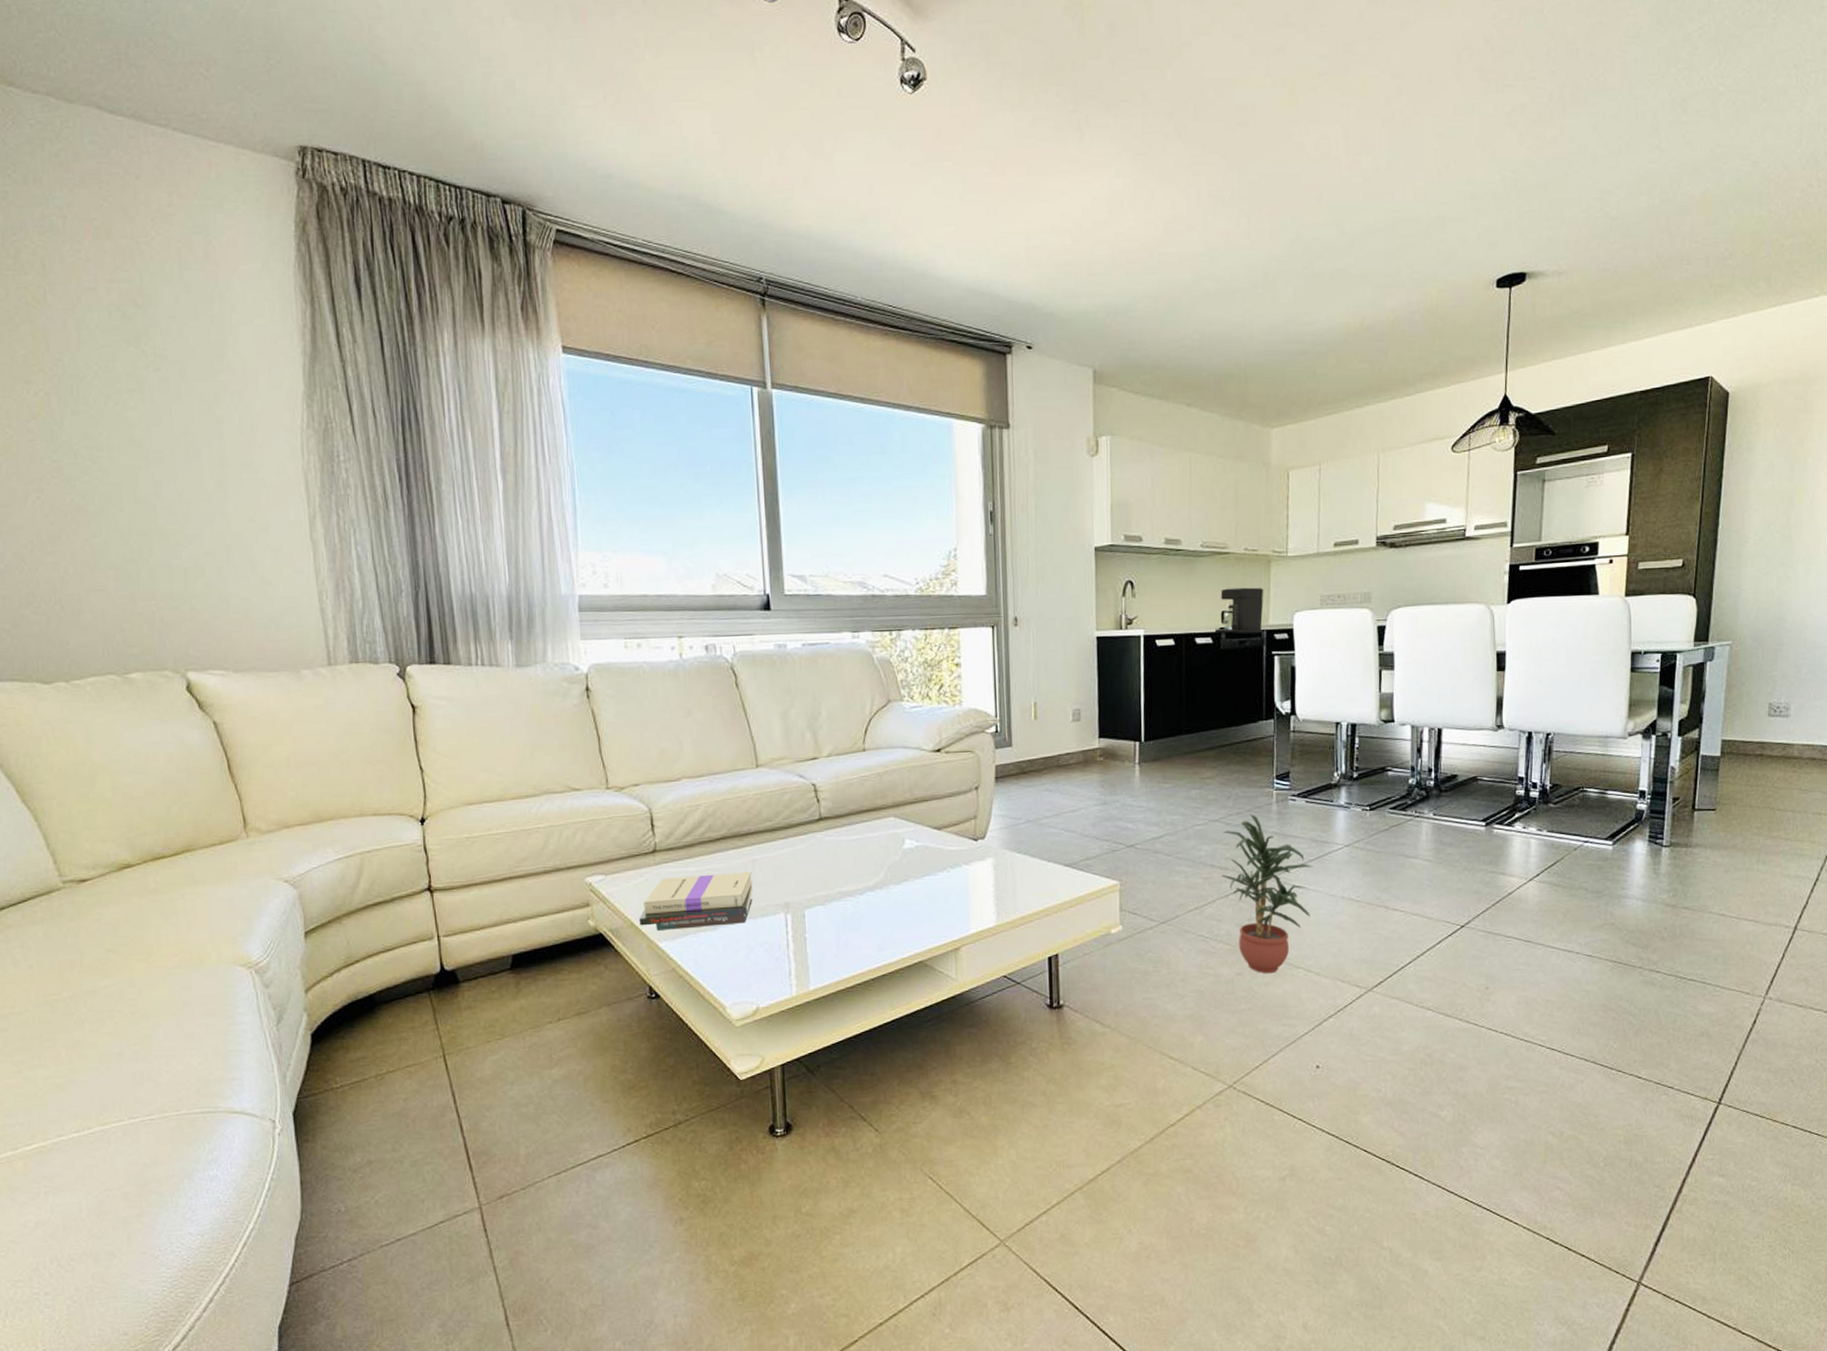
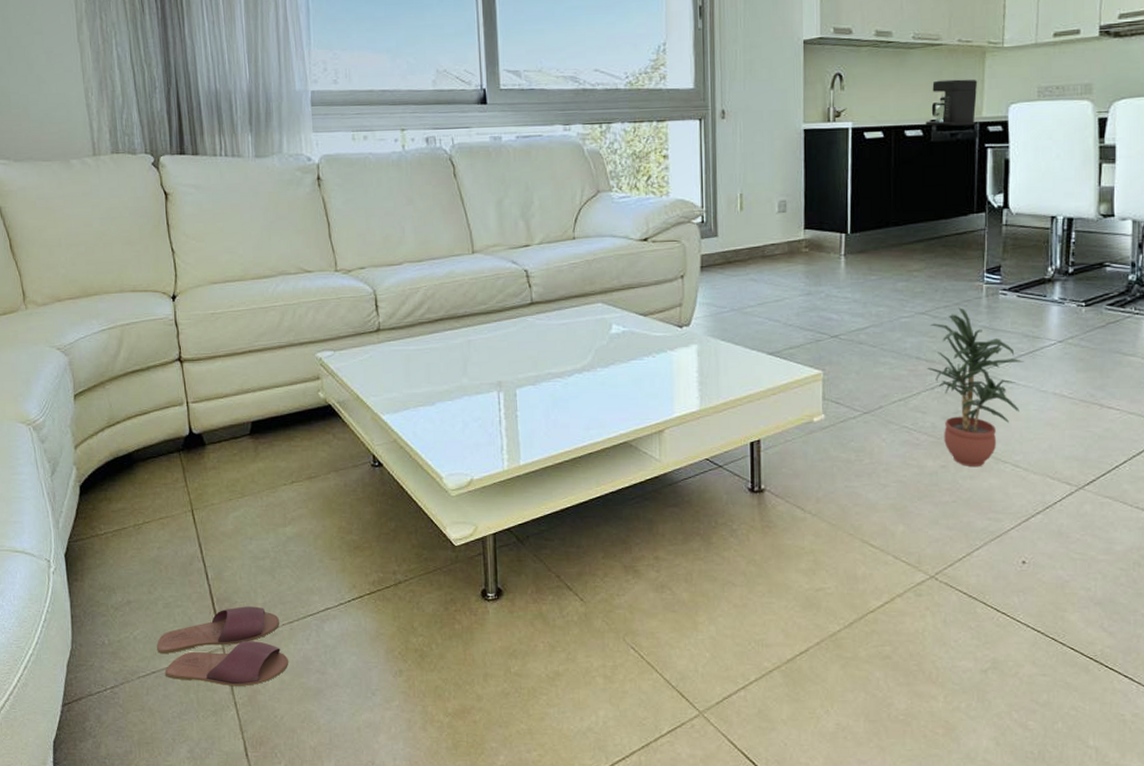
slippers: none [403,1158,555,1249] -> present [157,606,288,686]
books: present [639,871,753,930] -> none [364,351,468,404]

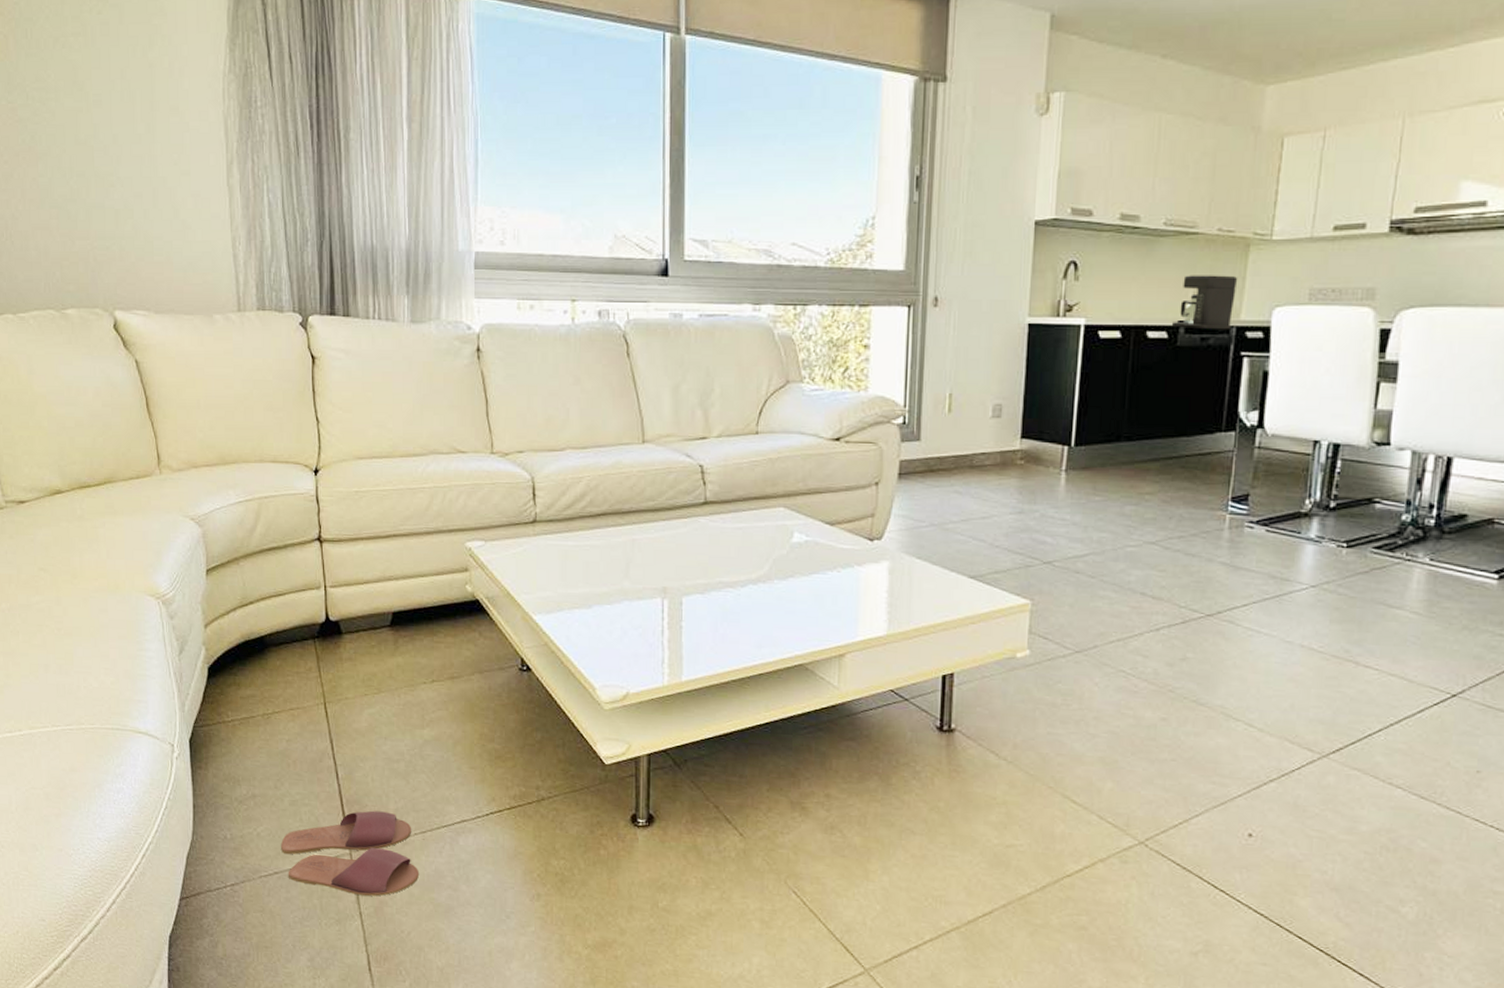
potted plant: present [927,307,1024,467] -> none [1153,539,1269,723]

